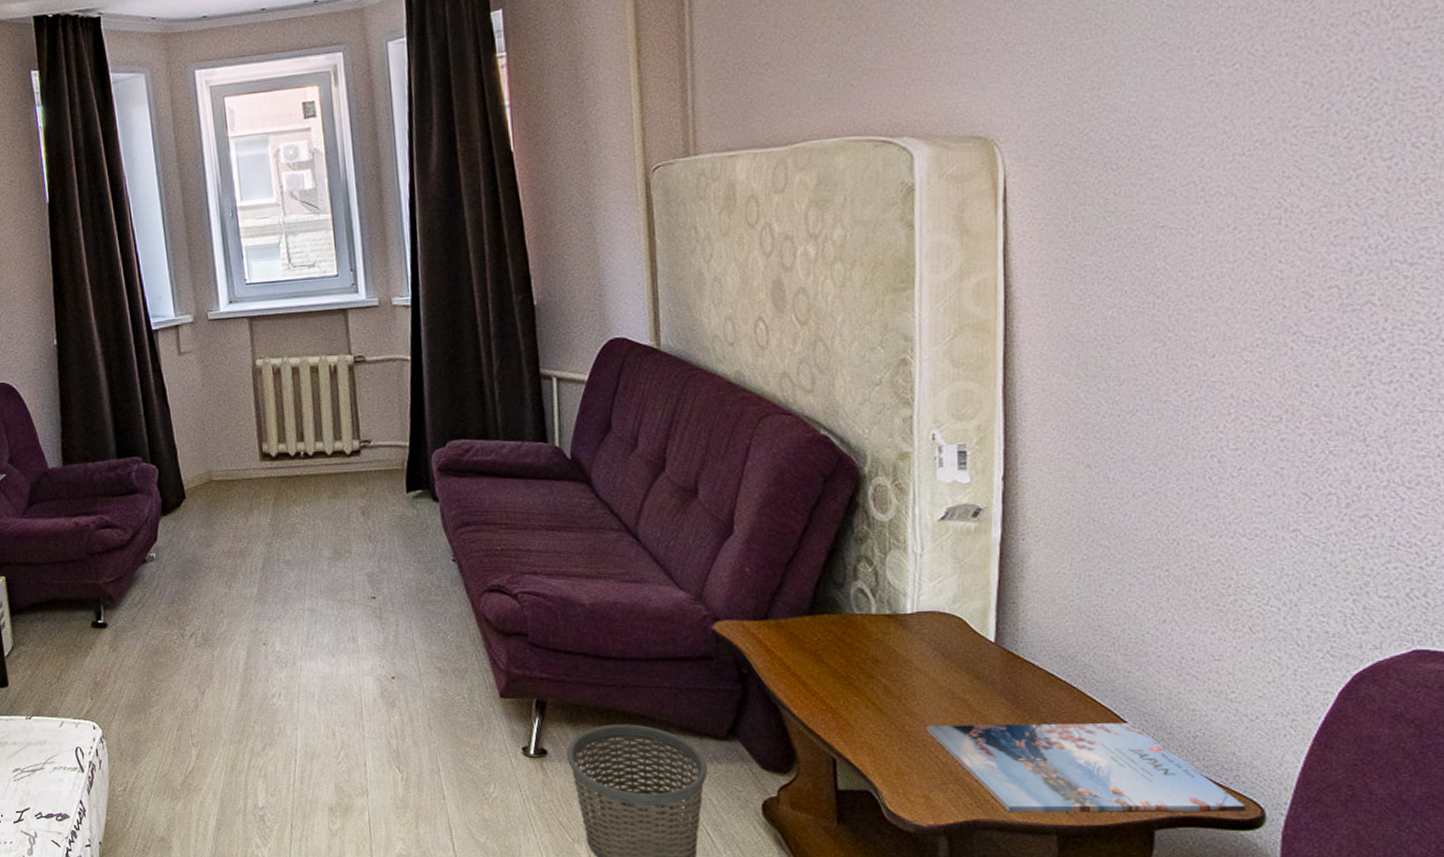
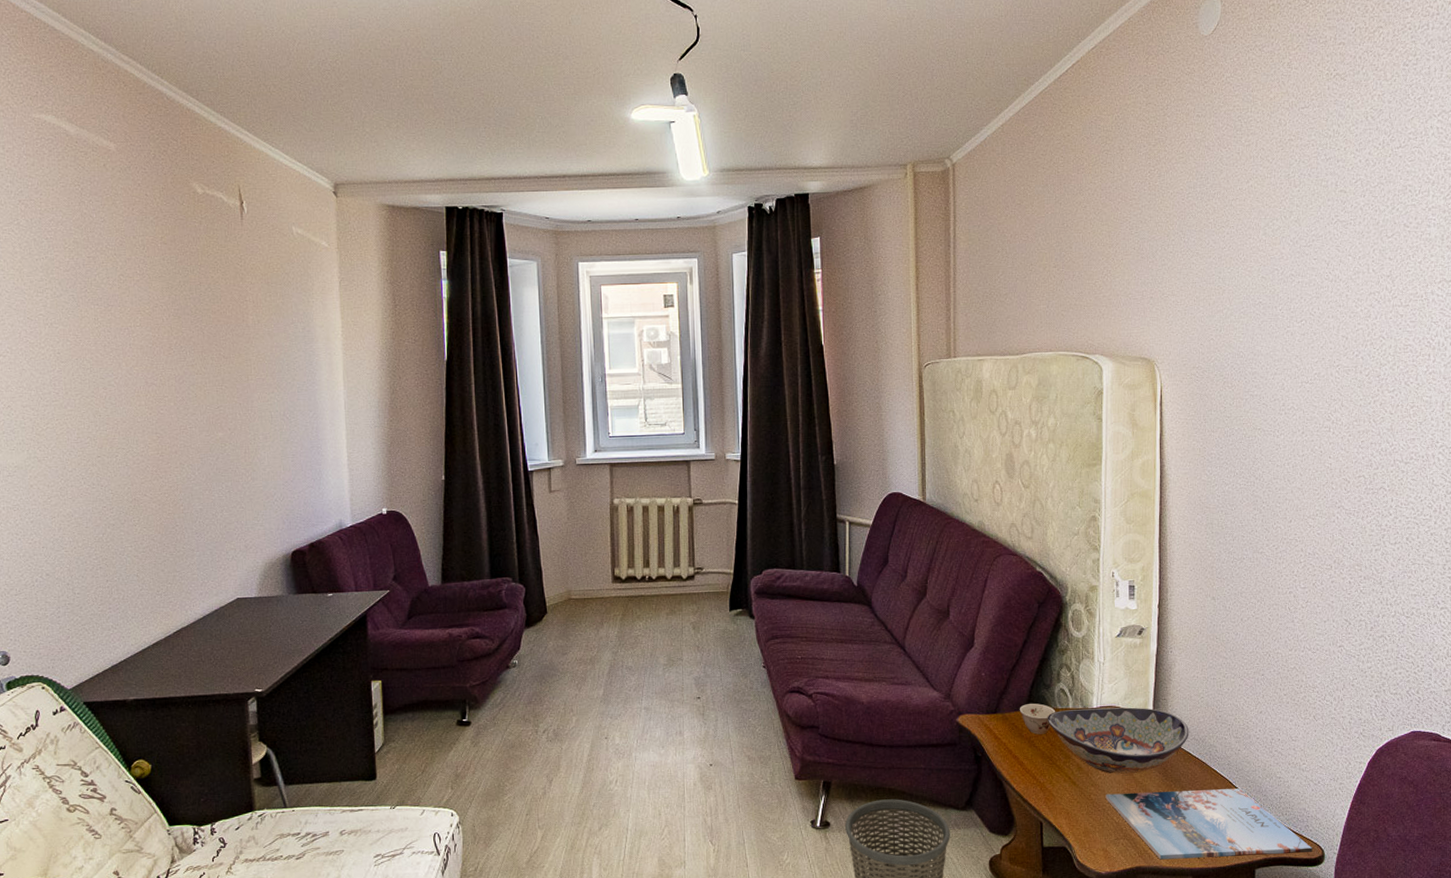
teacup: none [799,607,852,647] -> present [1019,703,1056,735]
decorative bowl: none [839,613,1052,701] -> present [1047,707,1189,775]

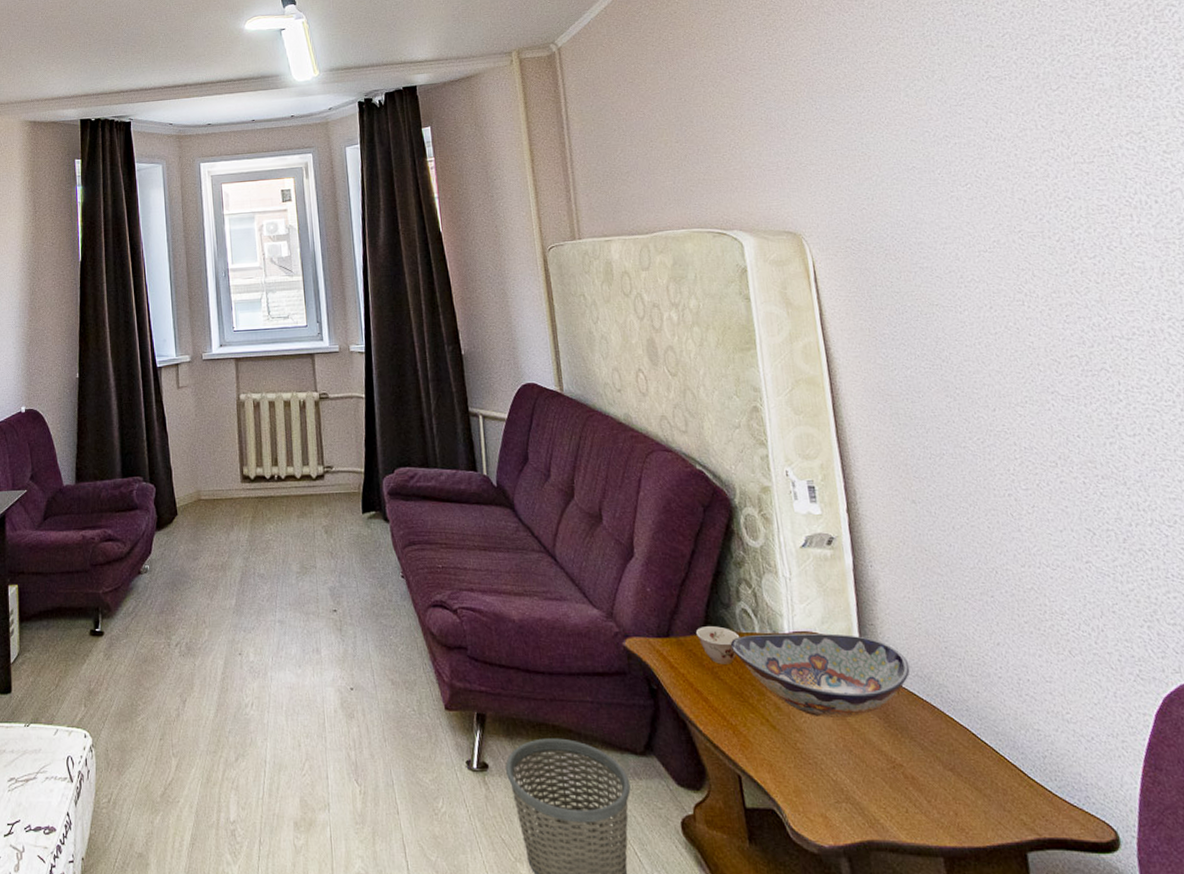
magazine: present [1105,788,1313,860] -> none [815,742,1102,835]

